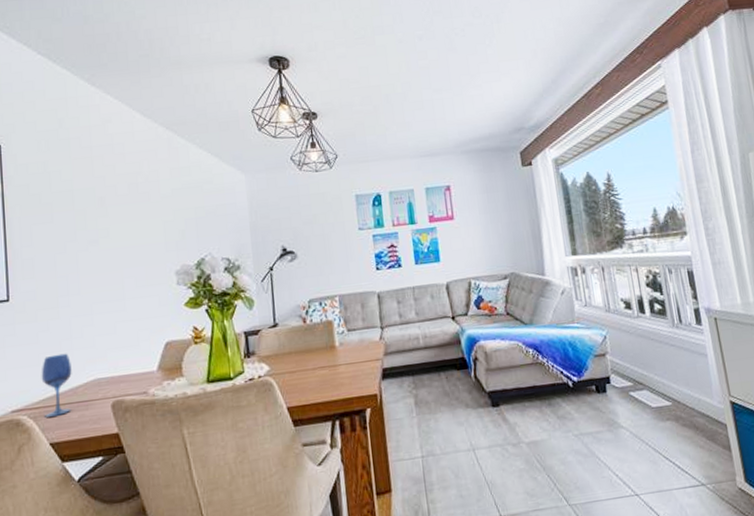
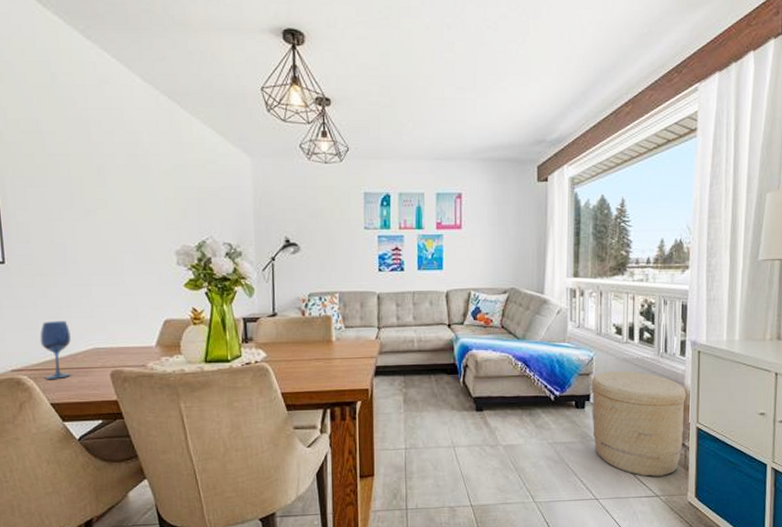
woven basket: none [608,346,720,463] -> present [591,371,687,477]

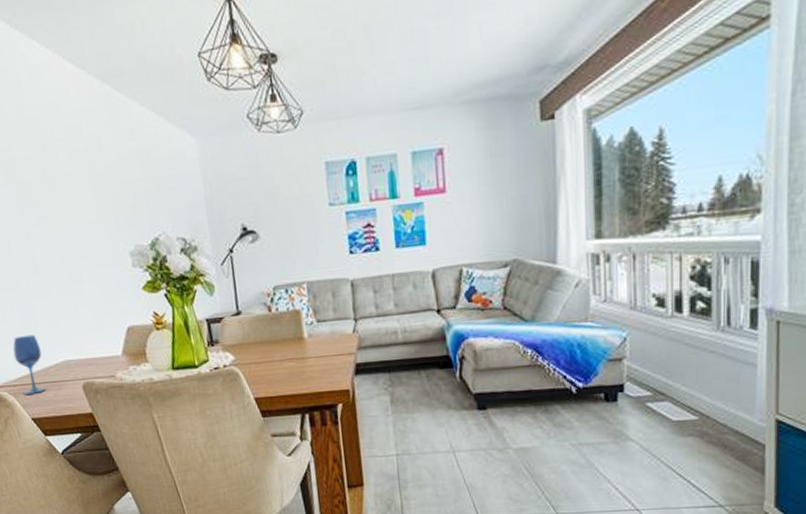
woven basket: present [591,371,687,477] -> none [625,352,760,482]

